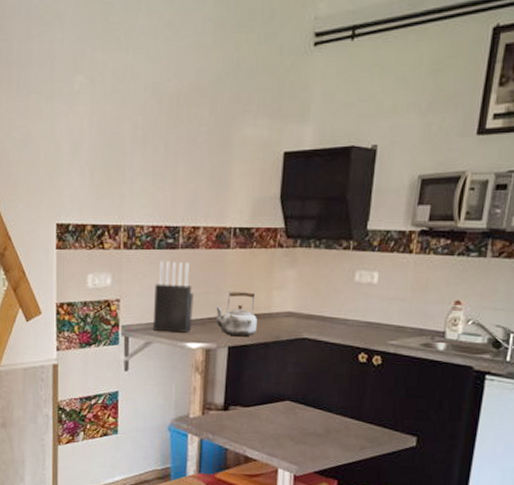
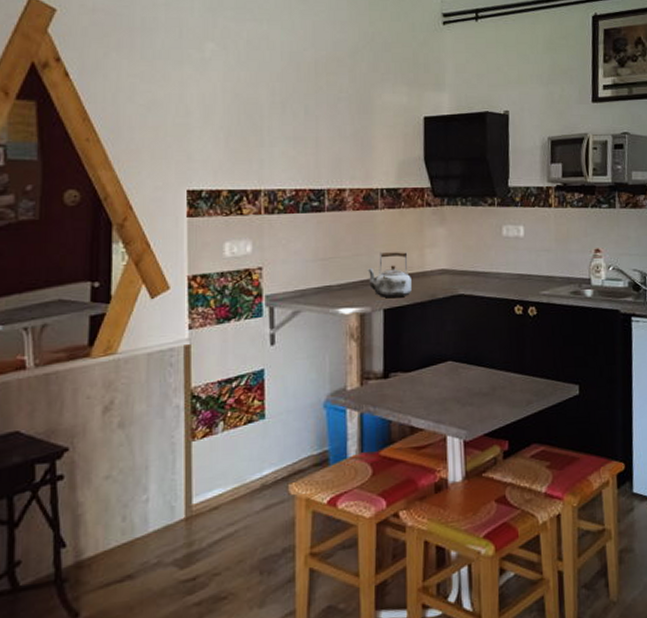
knife block: present [152,261,195,333] -> none [300,224,345,299]

